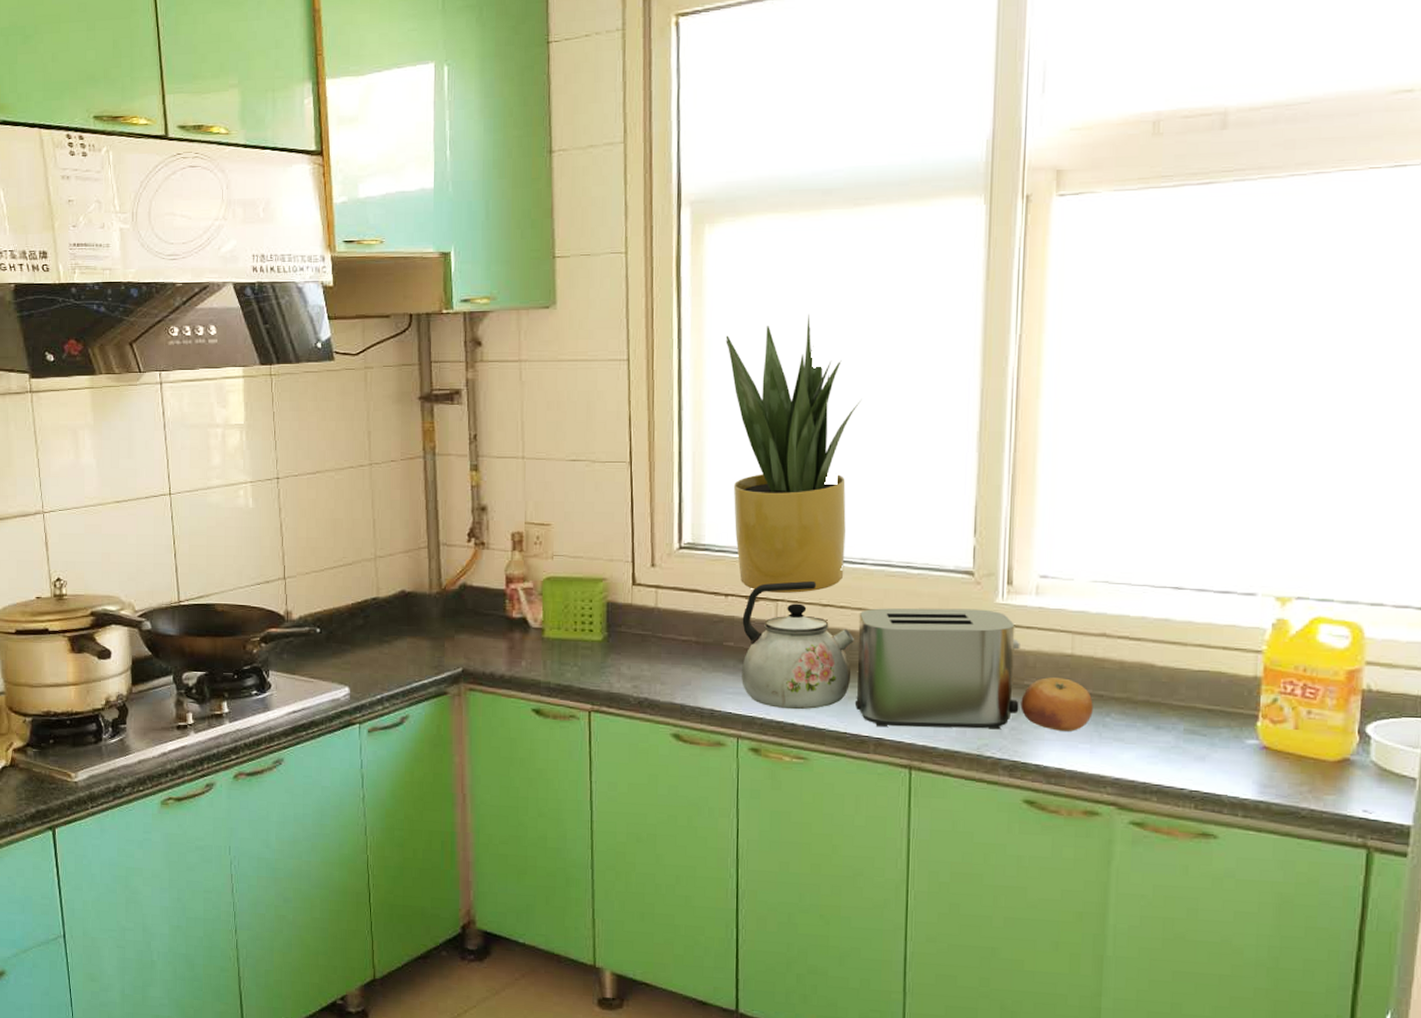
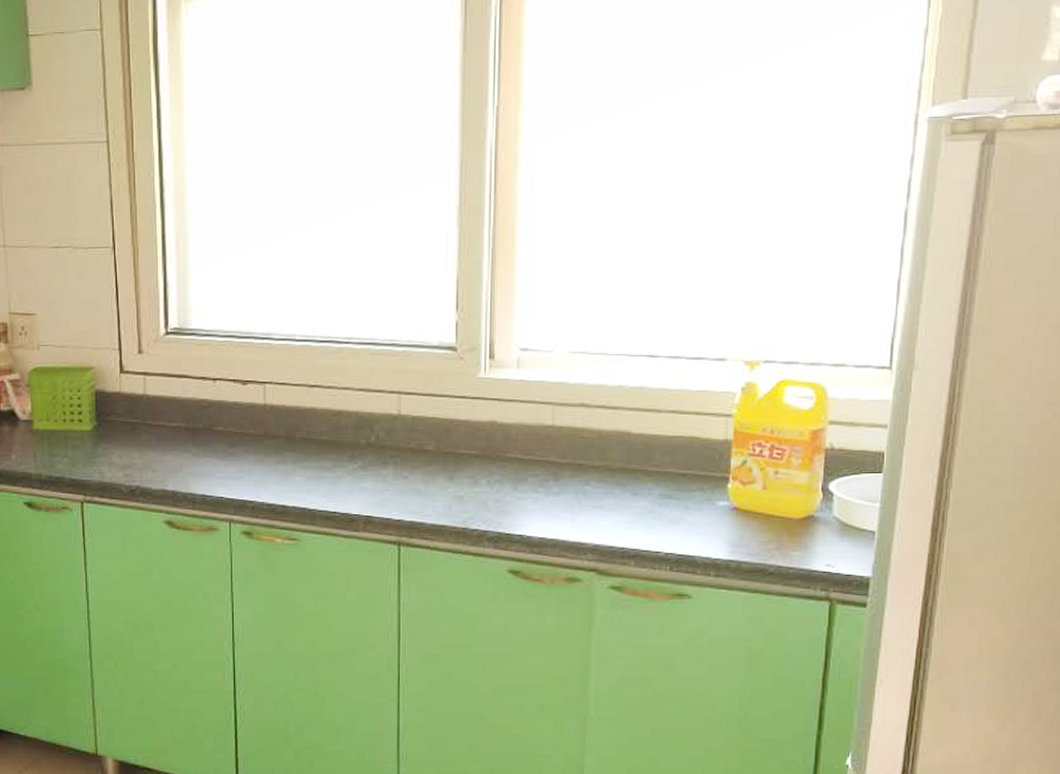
planter: present [725,313,862,593] -> none [205,89,343,375]
kettle: present [741,580,854,710] -> none [231,362,341,492]
toaster: present [854,608,1020,730] -> none [343,384,503,504]
fruit: present [1020,677,1093,731] -> none [504,449,573,501]

